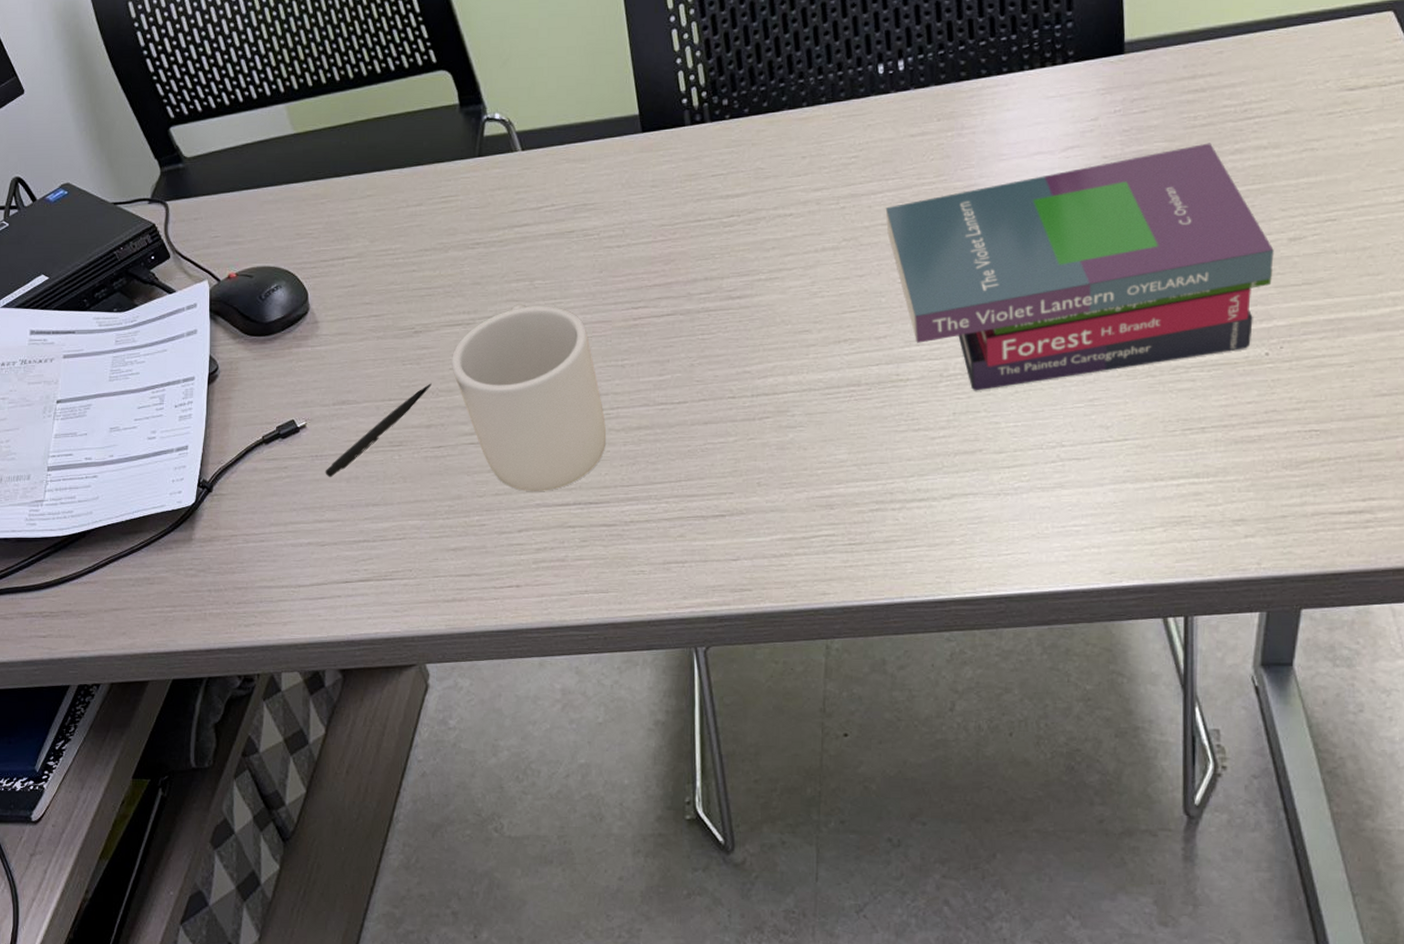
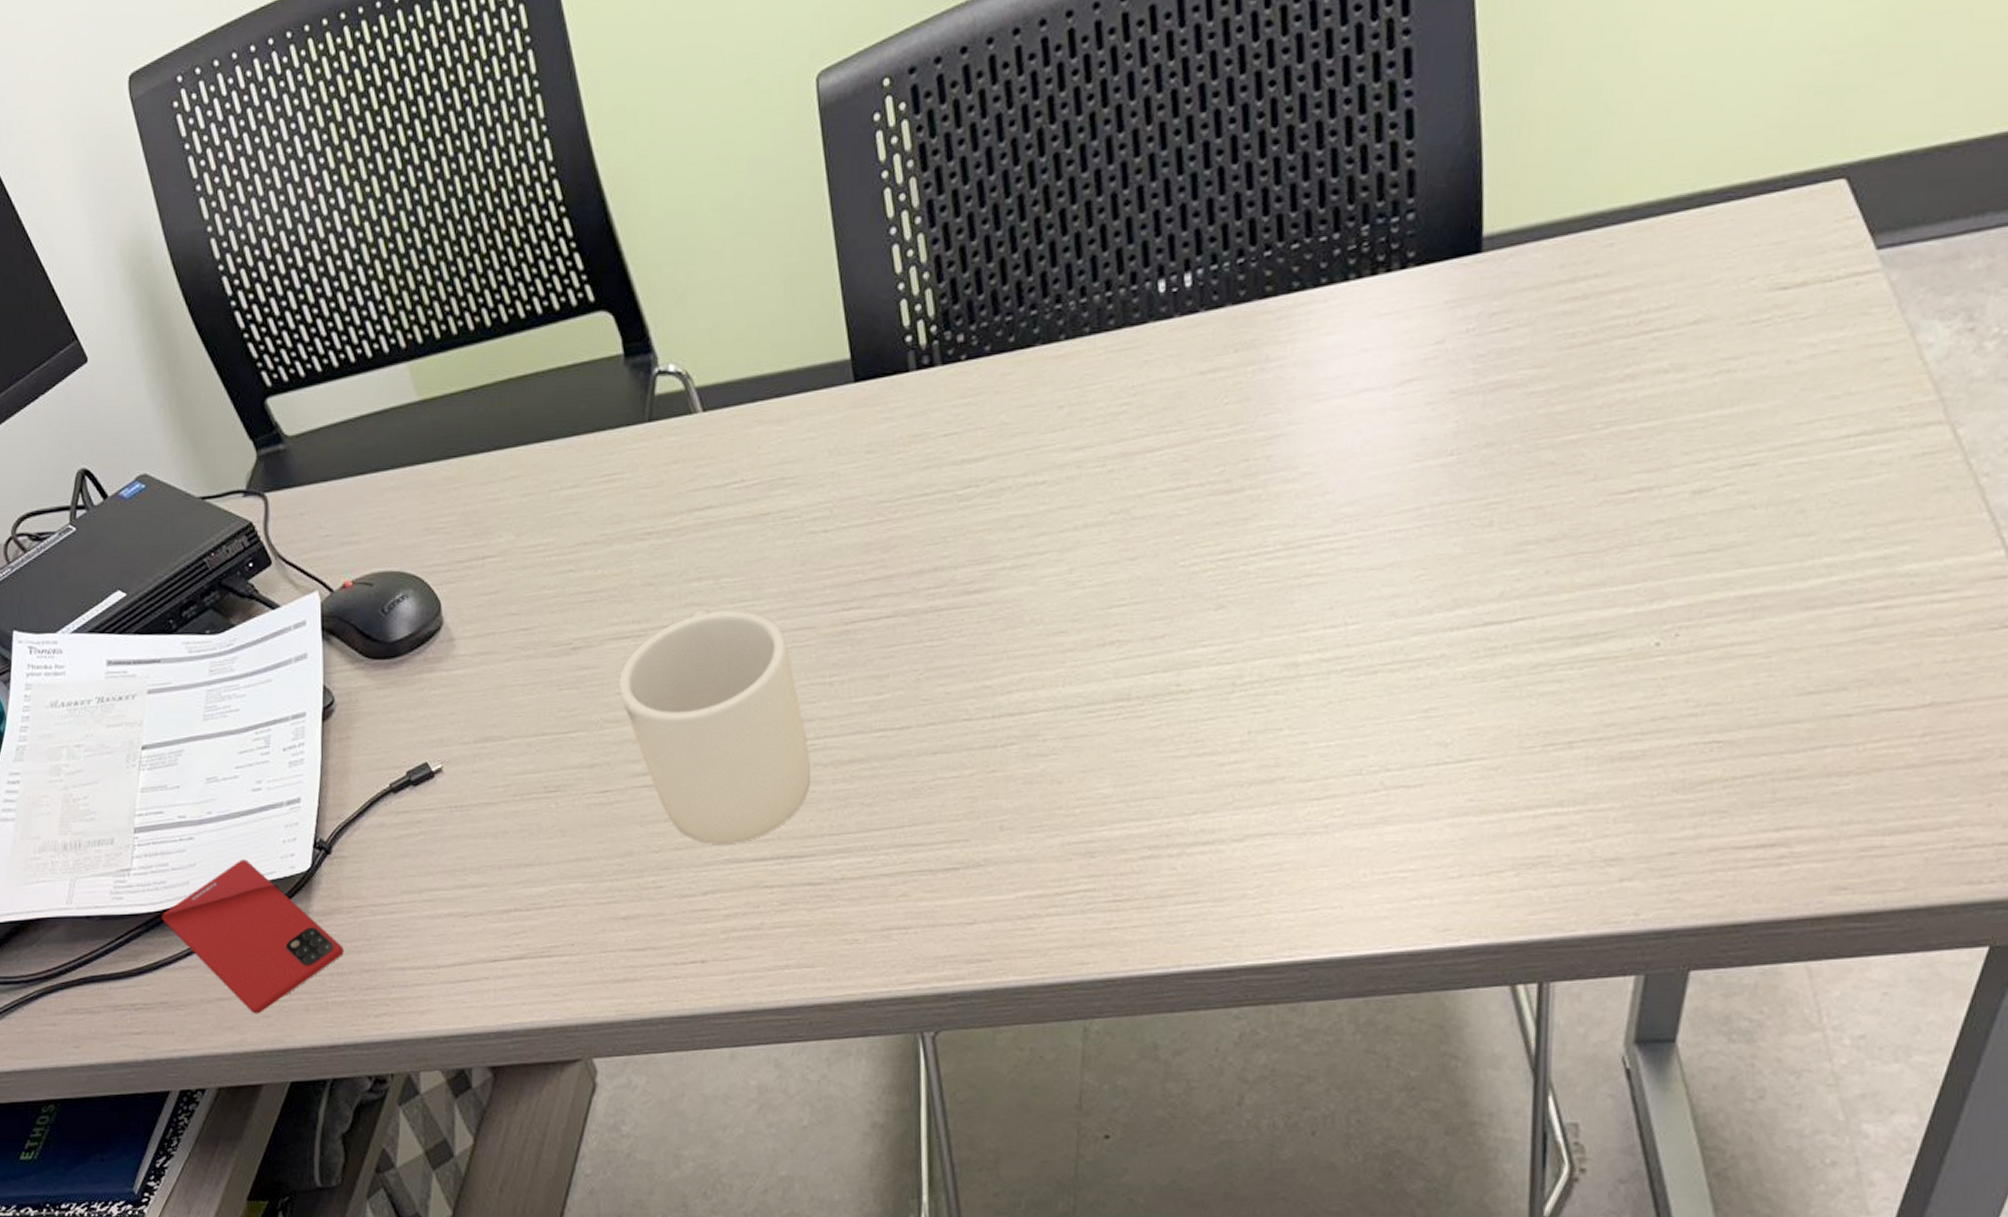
smartphone: none [68,495,220,622] -> present [162,859,344,1014]
pen: present [325,383,432,478] -> none [466,712,595,834]
books: present [885,143,1274,391] -> none [1165,367,1672,703]

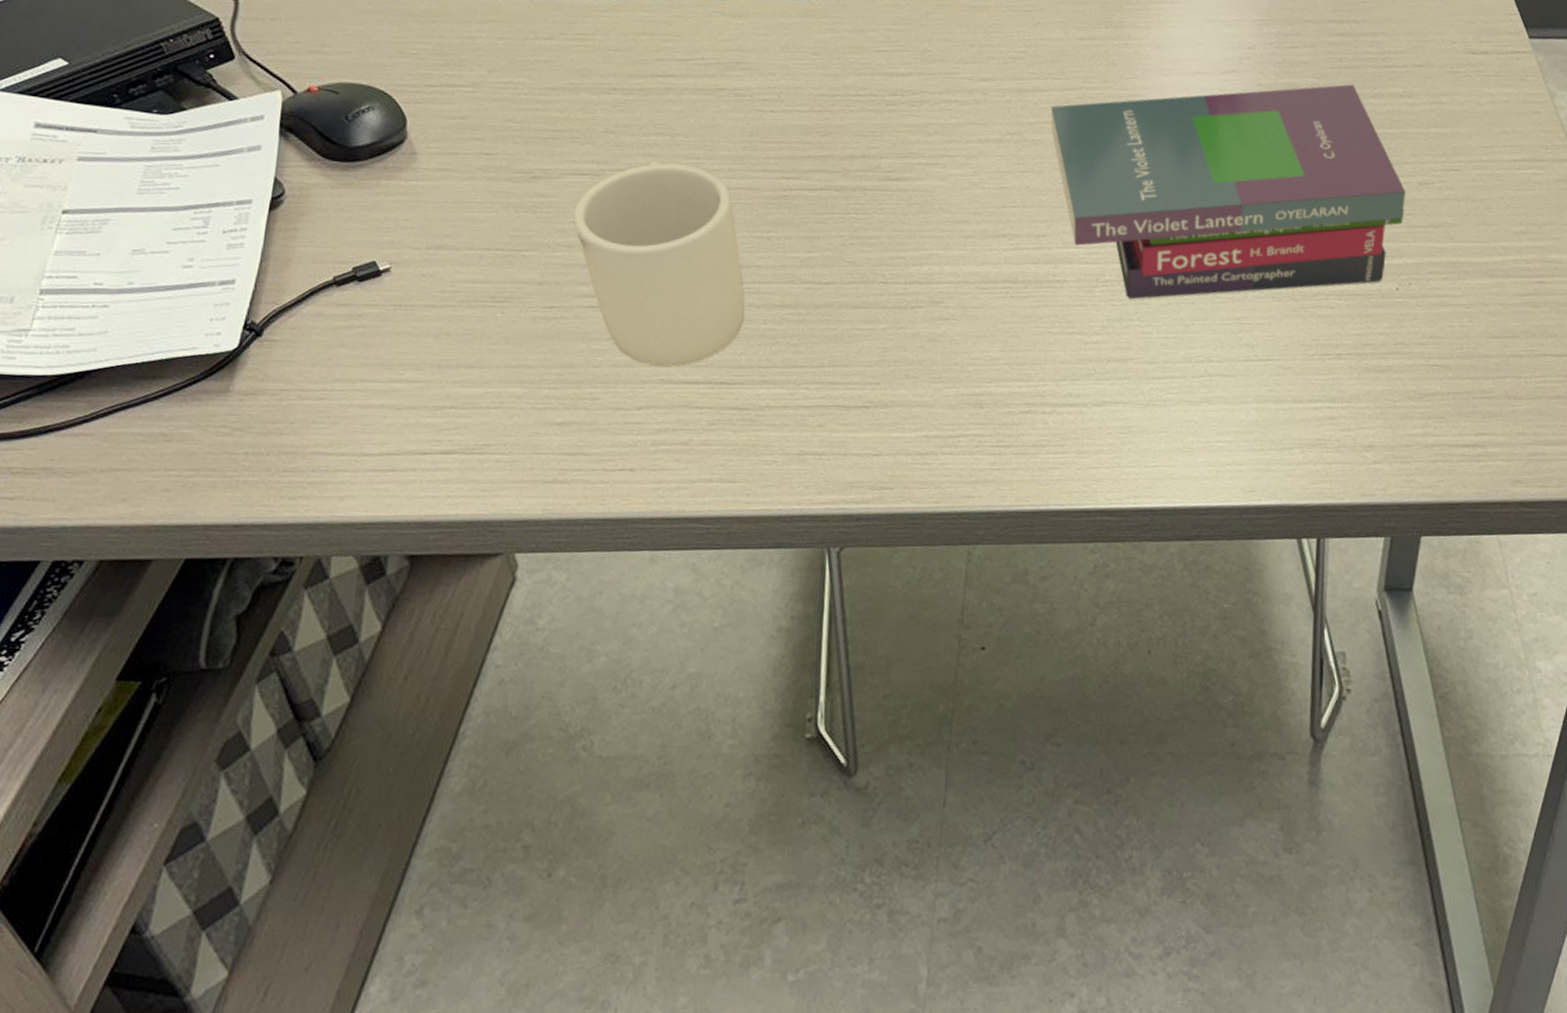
smartphone: present [162,859,344,1014] -> none [59,332,263,488]
books: none [1165,367,1672,703] -> present [1050,84,1406,299]

